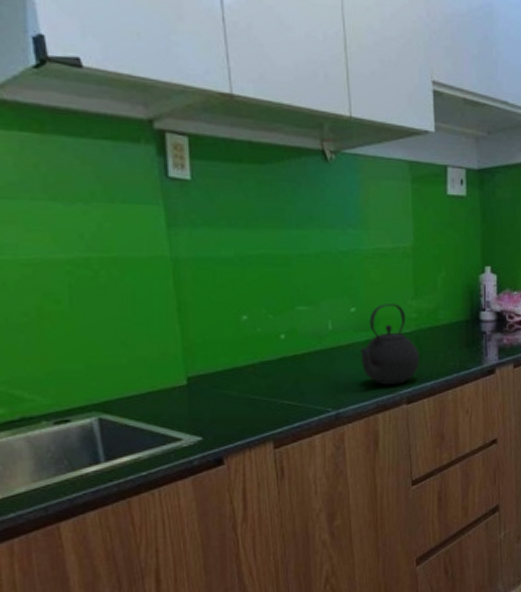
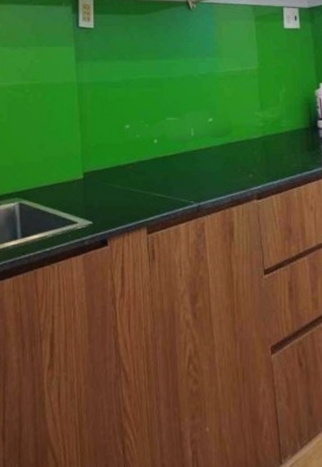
kettle: present [359,303,420,385] -> none [216,115,267,182]

